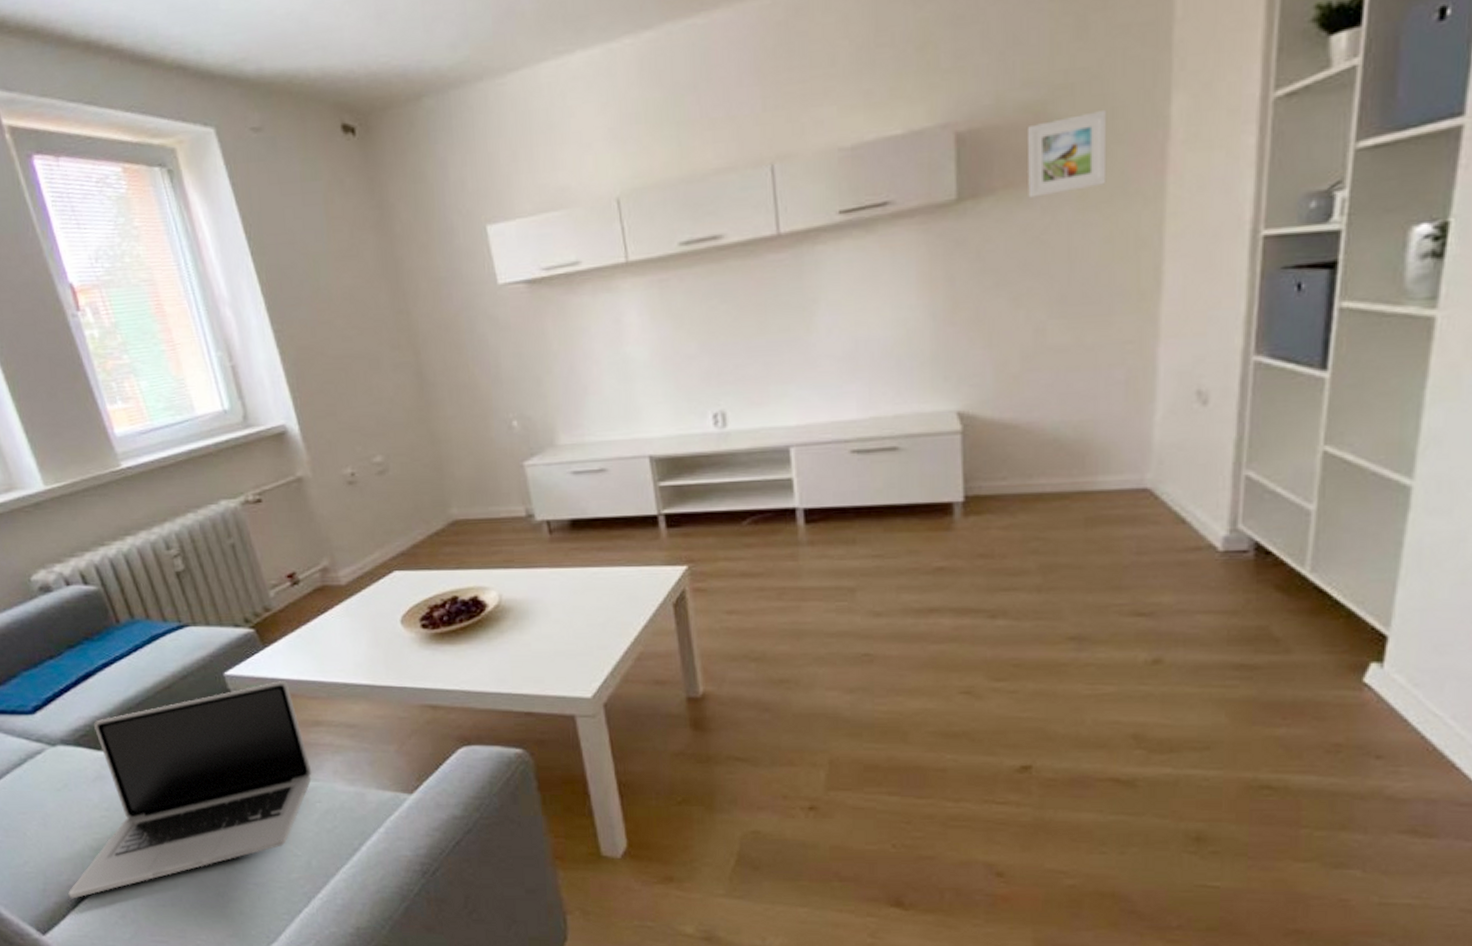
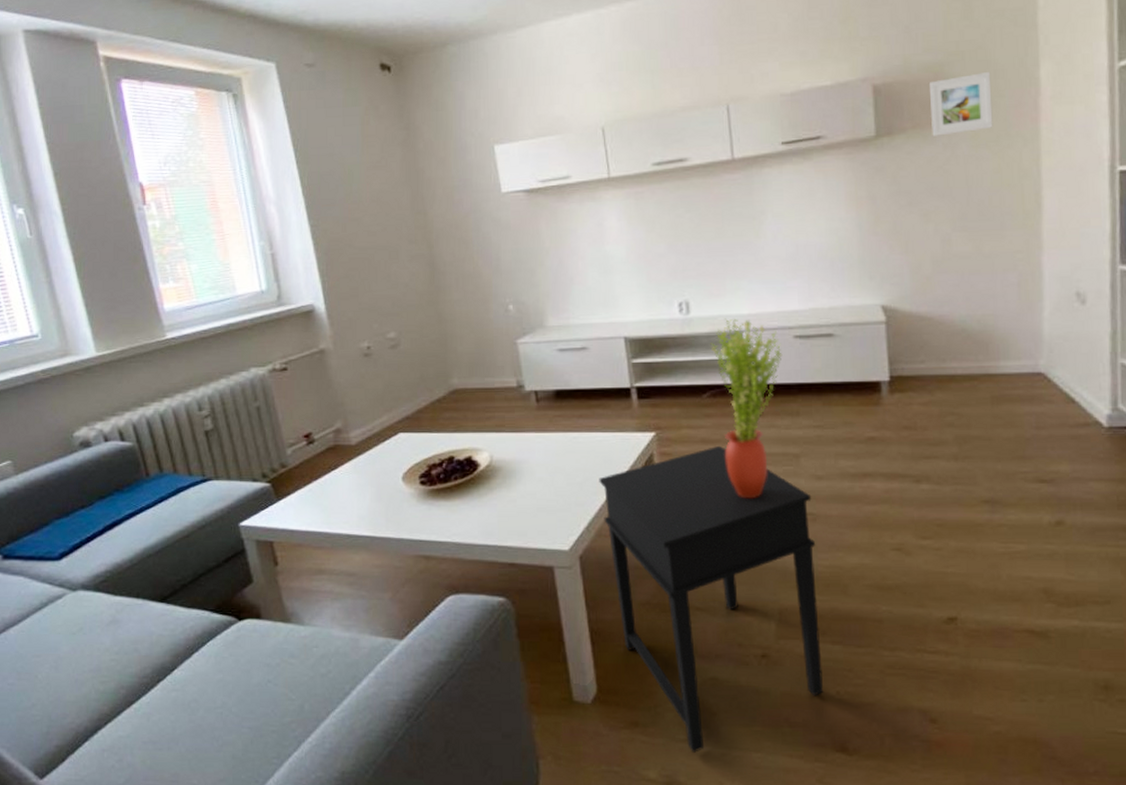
laptop: present [68,681,312,899] -> none [70,532,312,742]
side table: none [623,579,879,908] -> present [599,445,824,753]
potted plant: none [751,431,837,639] -> present [710,318,783,499]

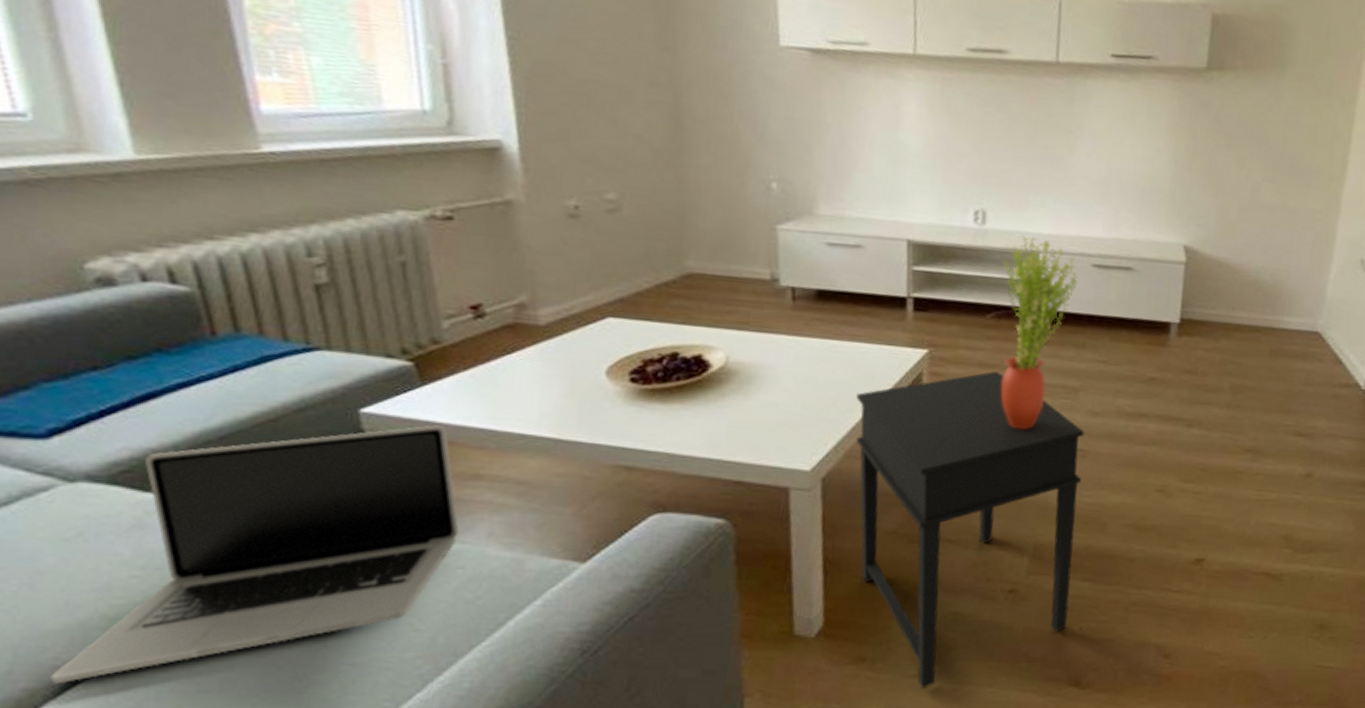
laptop: none [70,532,312,742] -> present [50,425,460,684]
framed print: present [930,72,993,136] -> none [1260,22,1325,84]

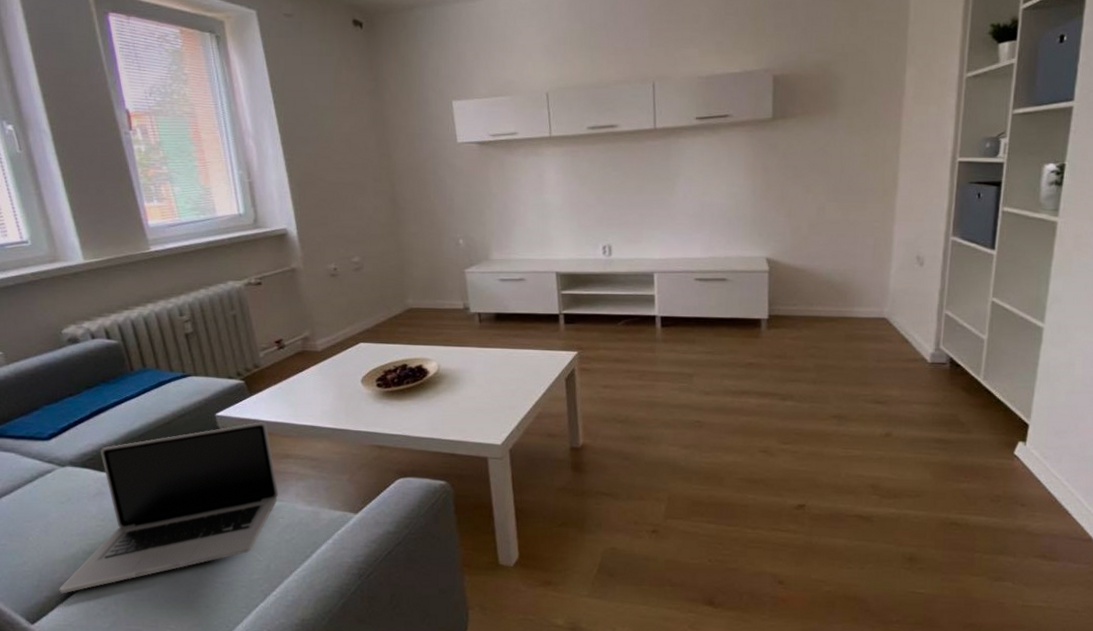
side table: present [856,370,1085,688] -> none [529,364,701,605]
potted plant: present [1001,235,1078,430] -> none [627,261,685,408]

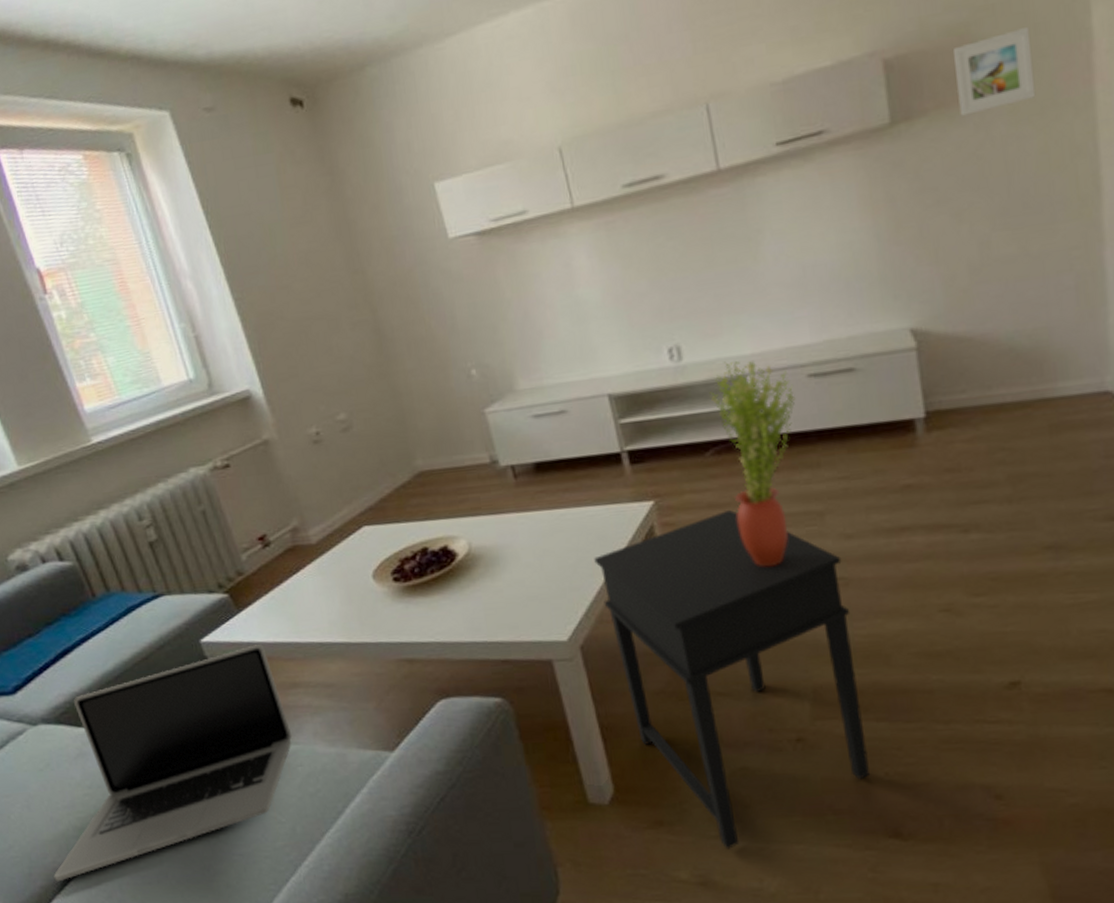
side table: none [529,364,701,605] -> present [594,509,871,849]
potted plant: none [627,261,685,408] -> present [709,361,796,567]
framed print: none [817,72,867,122] -> present [954,27,1036,116]

